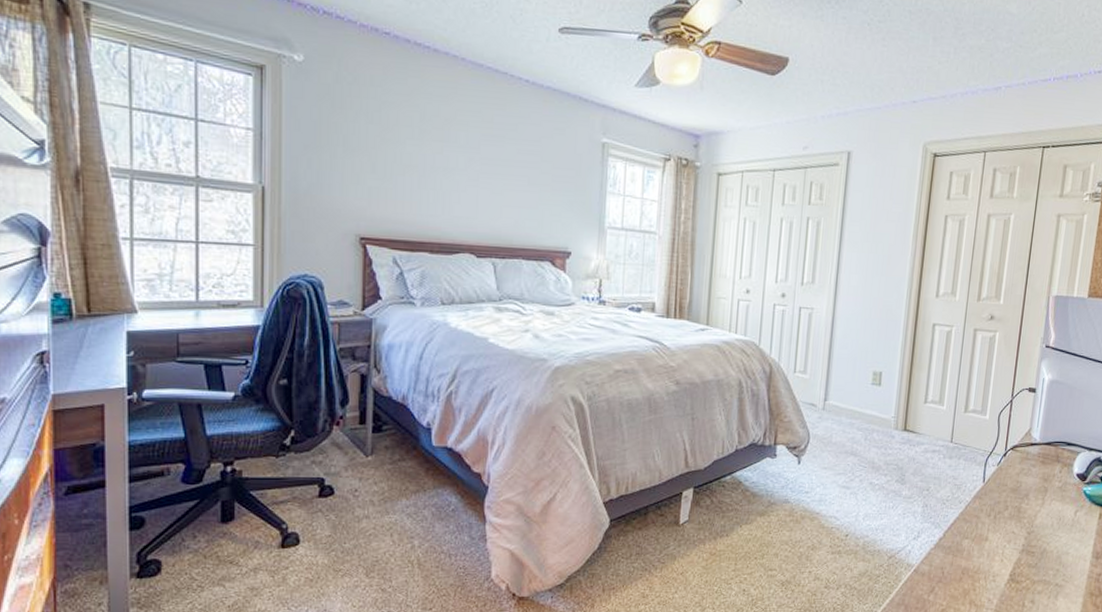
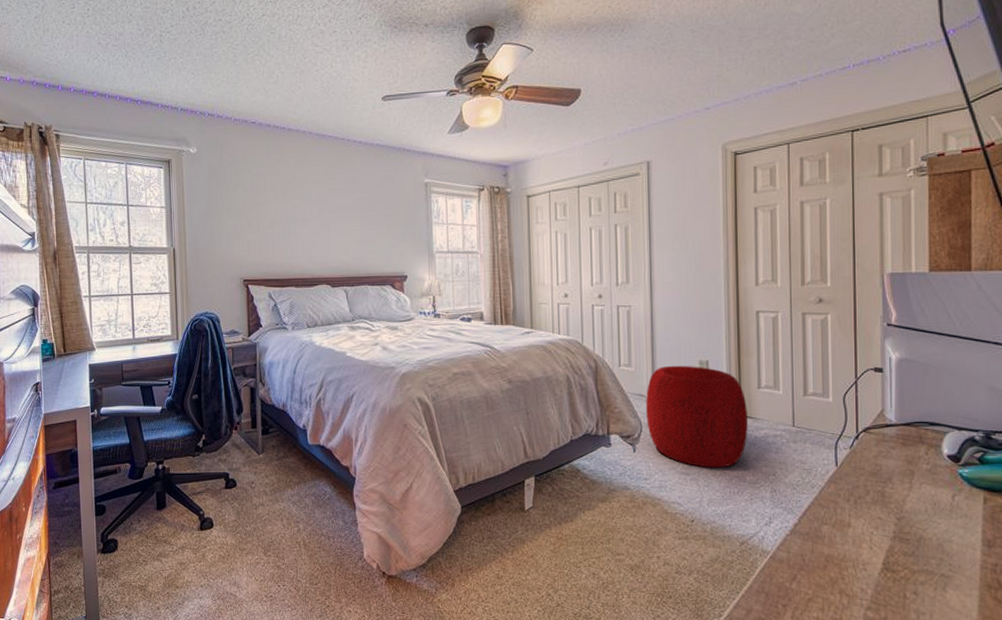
pouf: none [814,374,913,482] -> present [646,365,748,468]

